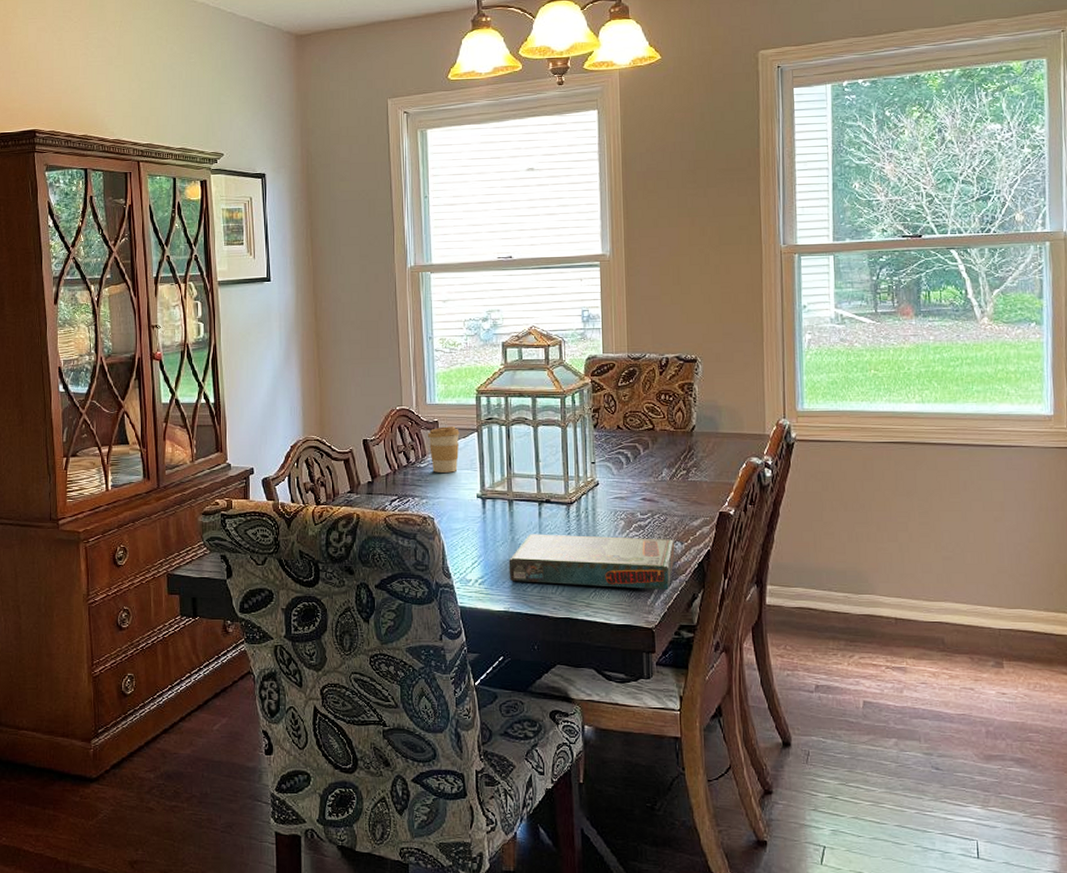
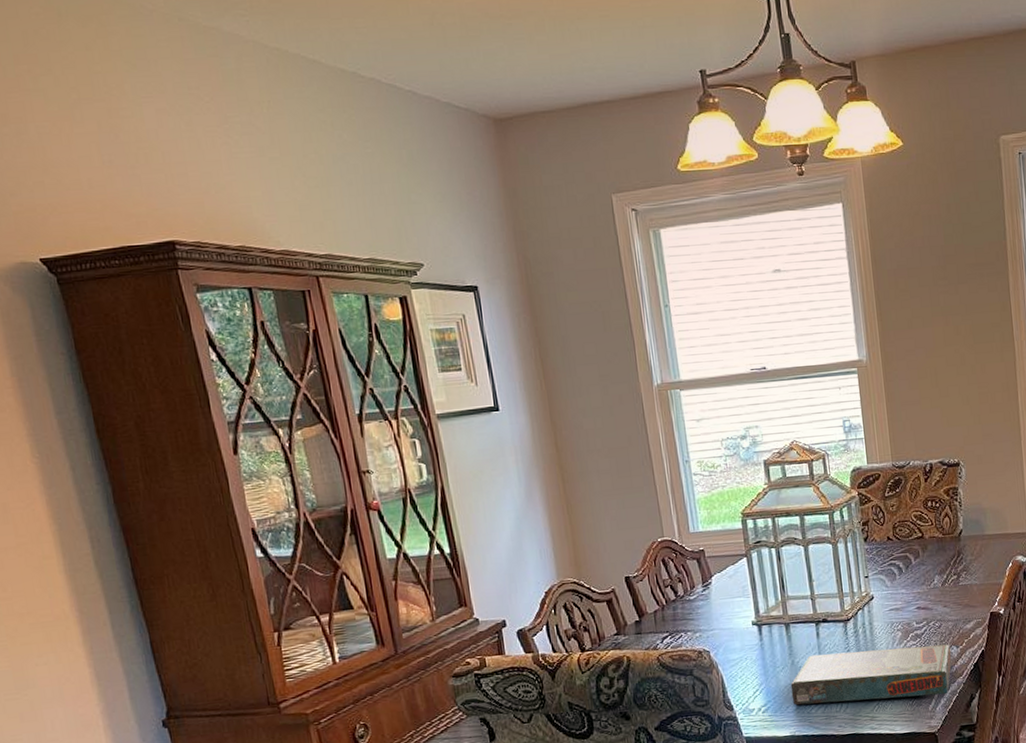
coffee cup: present [427,426,460,473] -> none [694,553,730,604]

